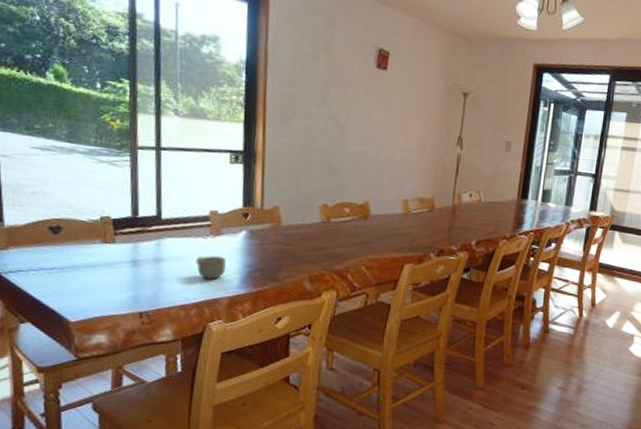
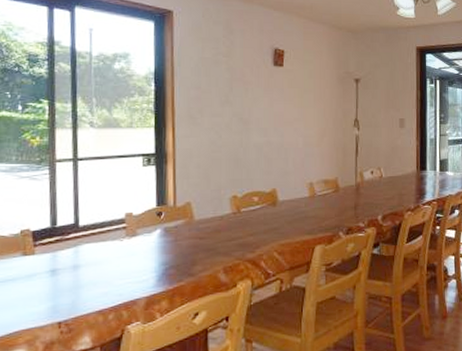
cup: present [196,256,226,280] -> none [113,257,142,281]

